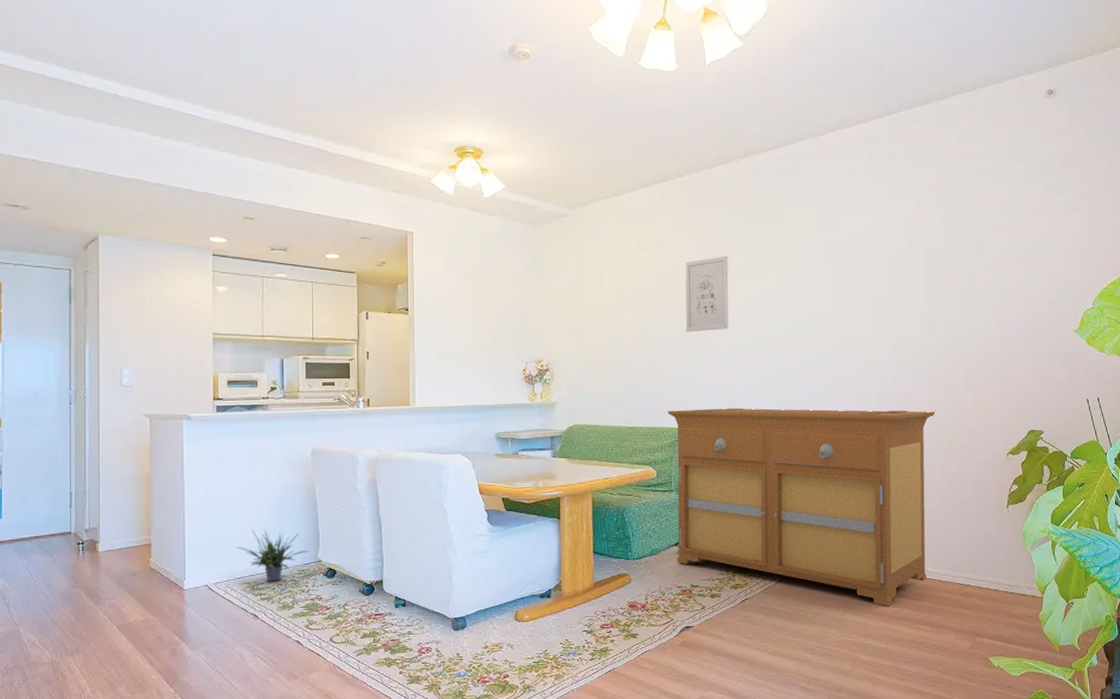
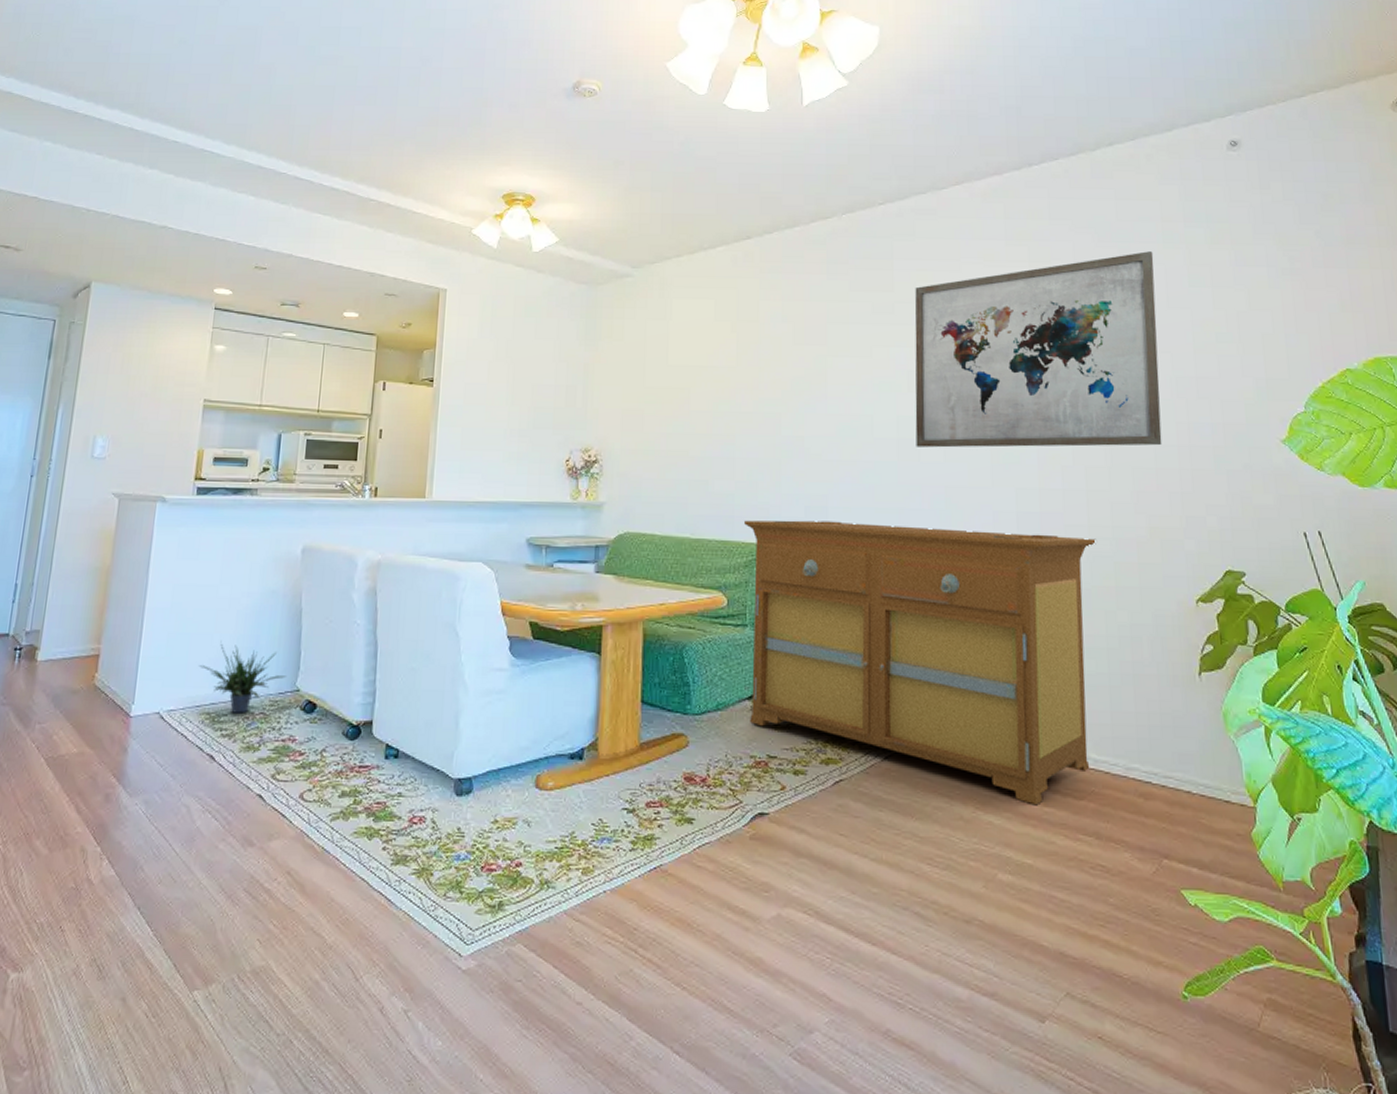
wall art: present [685,256,729,332] -> none [770,329,826,422]
wall art: none [799,184,987,347] -> present [914,251,1162,448]

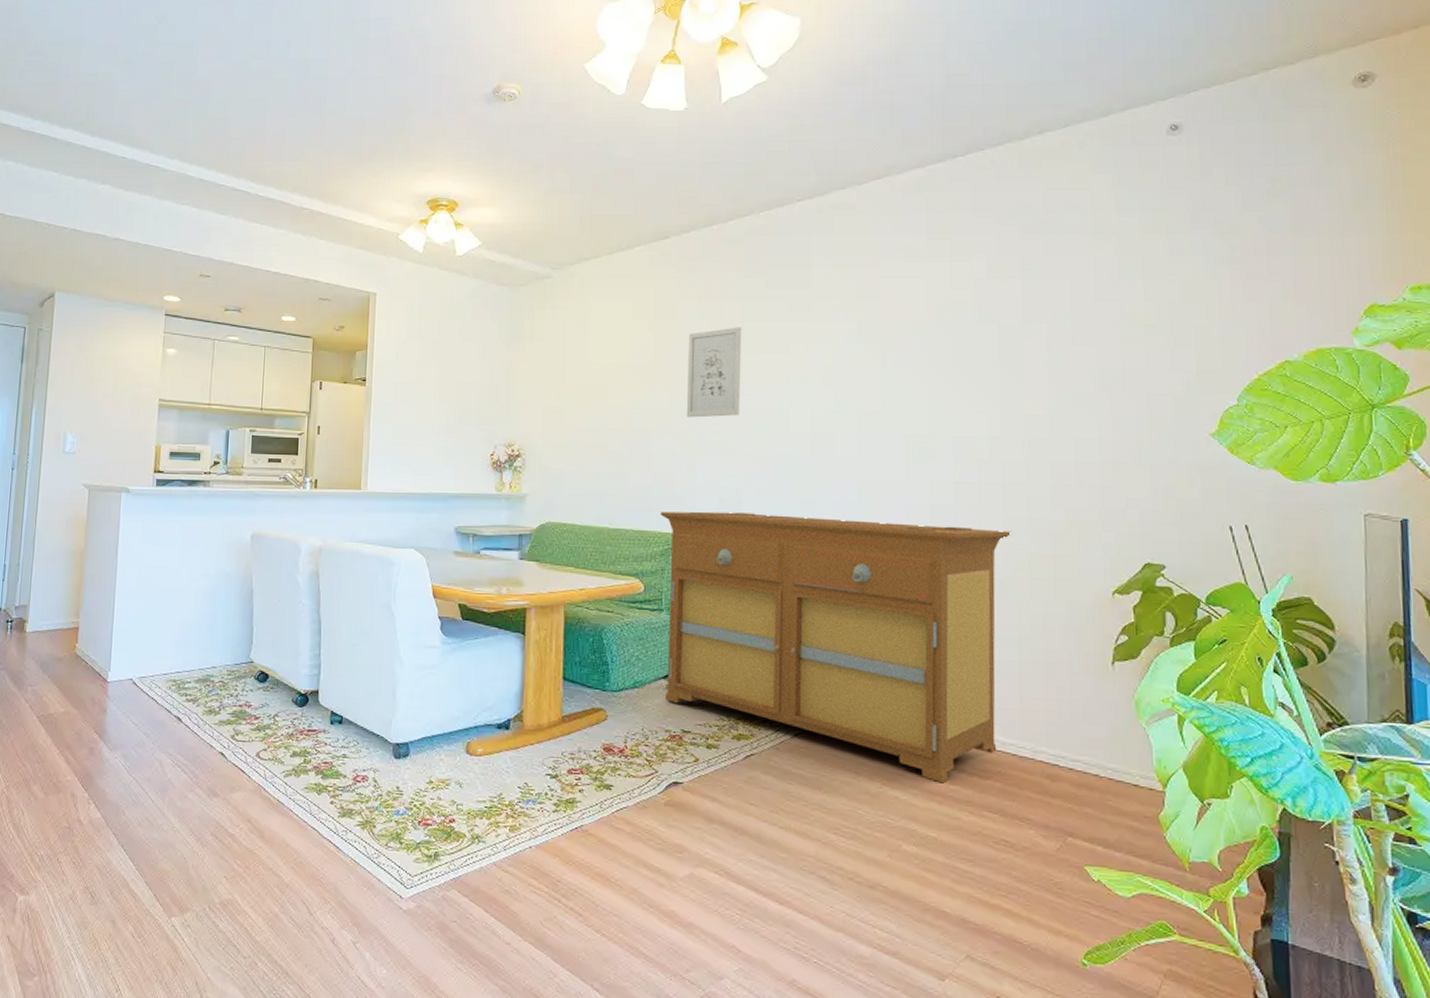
potted plant: present [199,641,286,713] -> none [164,617,241,681]
wall art: none [770,329,826,422] -> present [686,327,742,418]
wall art: present [914,251,1162,448] -> none [830,243,1084,442]

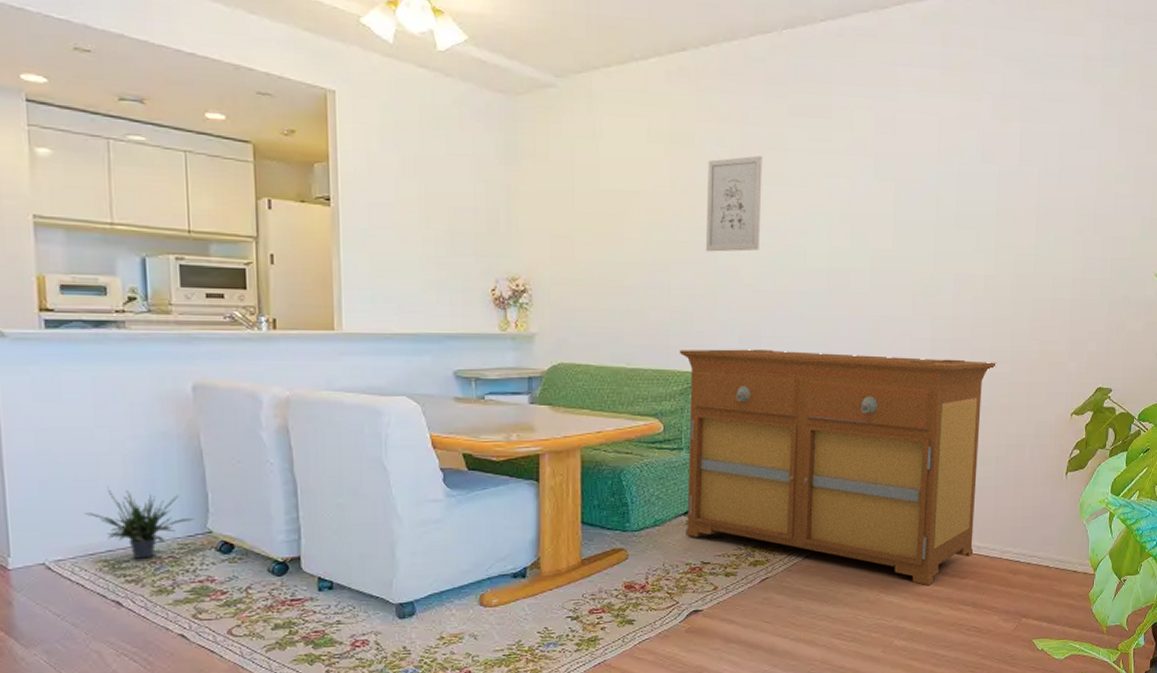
potted plant: none [164,617,241,681] -> present [85,487,194,559]

